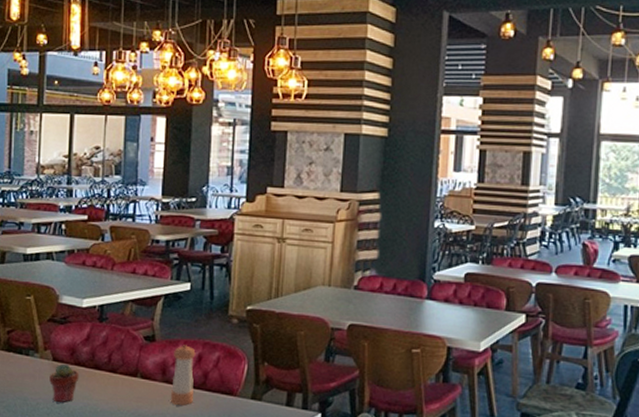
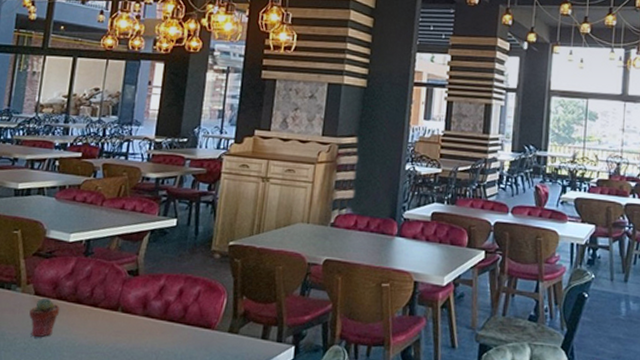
pepper shaker: present [171,345,196,405] -> none [150,279,178,339]

